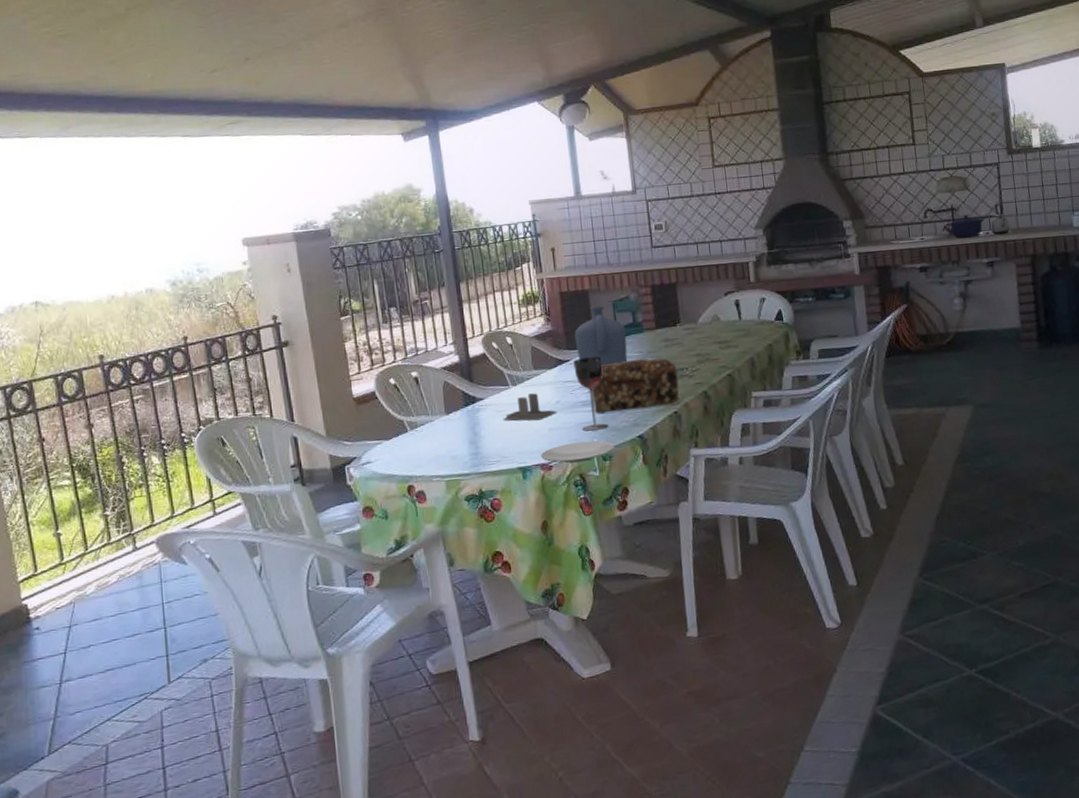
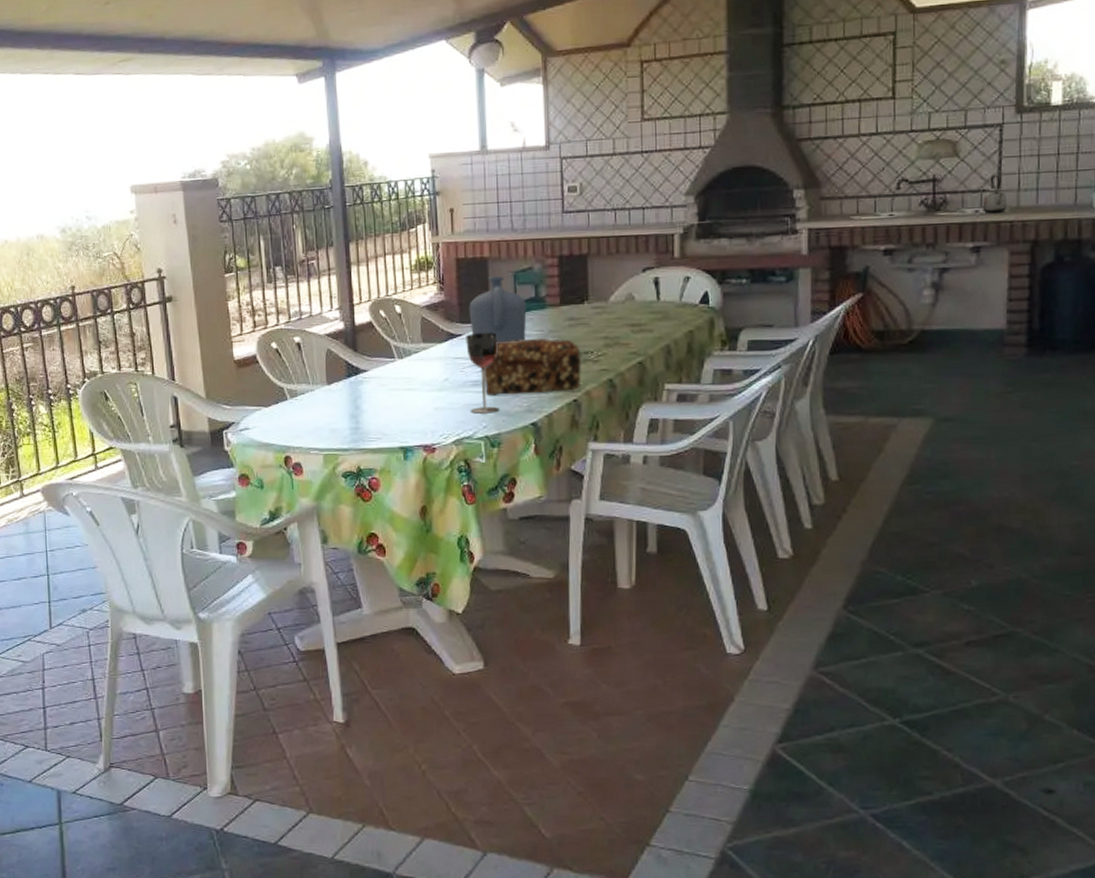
napkin holder: present [503,393,557,421] -> none [387,368,444,398]
plate: present [541,440,615,463] -> none [424,424,504,447]
cooking pot: present [947,214,985,238] -> none [925,187,975,216]

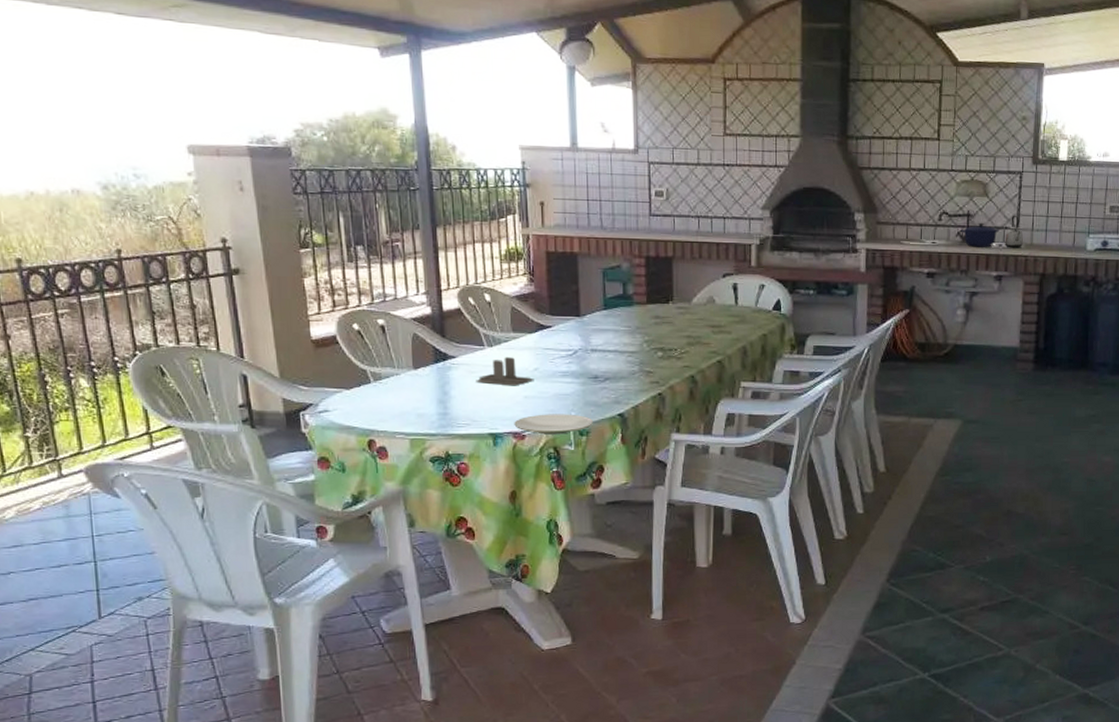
napkin holder: none [387,368,444,398] -> present [476,357,534,386]
plate: none [424,424,504,447] -> present [514,414,593,435]
wineglass: present [466,333,500,414] -> none [556,326,588,403]
water jug: present [469,276,527,342] -> none [559,272,615,336]
bread loaf: present [483,337,581,396] -> none [573,333,666,386]
cooking pot: none [925,187,975,216] -> present [961,222,999,247]

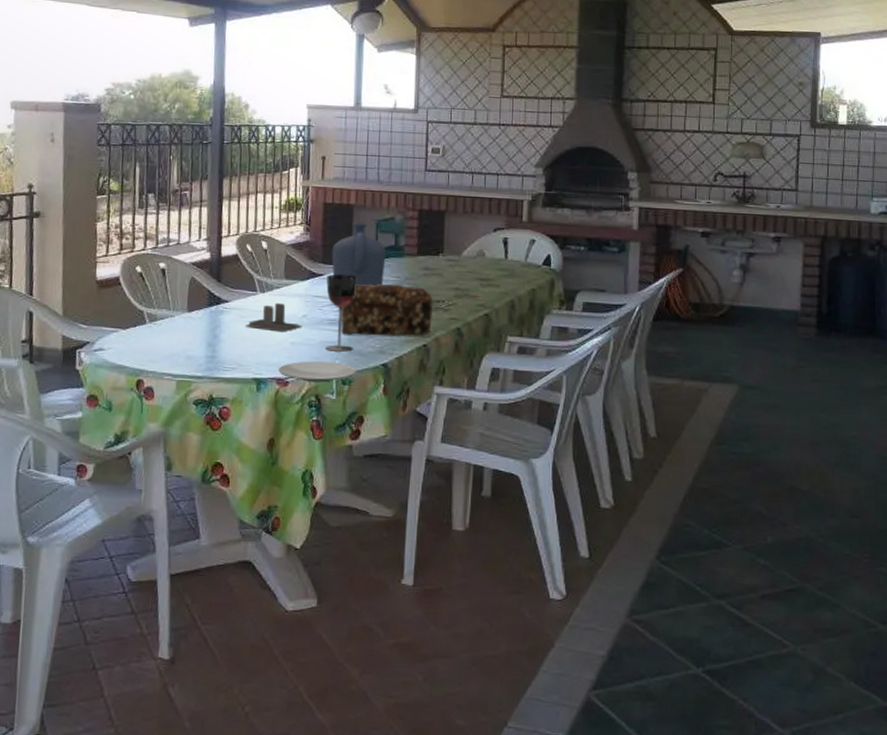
wineglass: none [556,326,588,403] -> present [326,274,357,352]
water jug: none [559,272,615,336] -> present [332,223,386,286]
bread loaf: none [573,333,666,386] -> present [340,283,433,337]
cooking pot: present [961,222,999,247] -> none [737,183,777,208]
kettle: present [1005,215,1023,248] -> none [783,177,802,210]

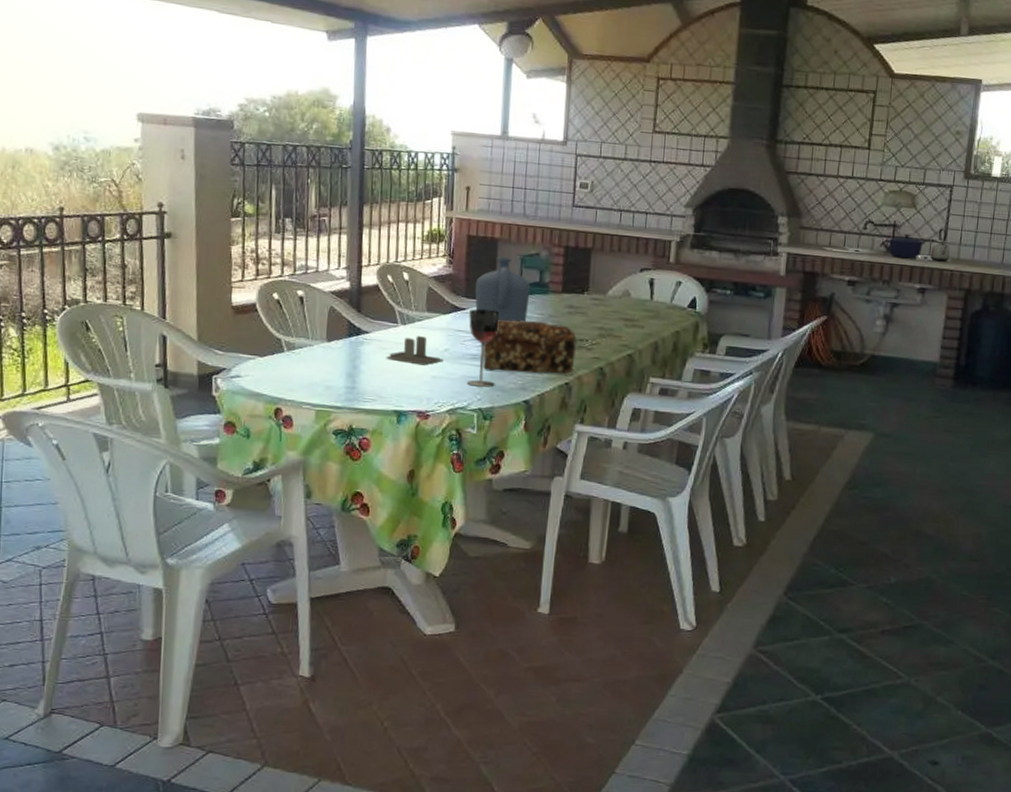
plate: present [279,361,356,383] -> none [419,395,497,417]
cooking pot: none [737,183,777,208] -> present [886,233,925,259]
kettle: none [783,177,802,210] -> present [930,228,950,262]

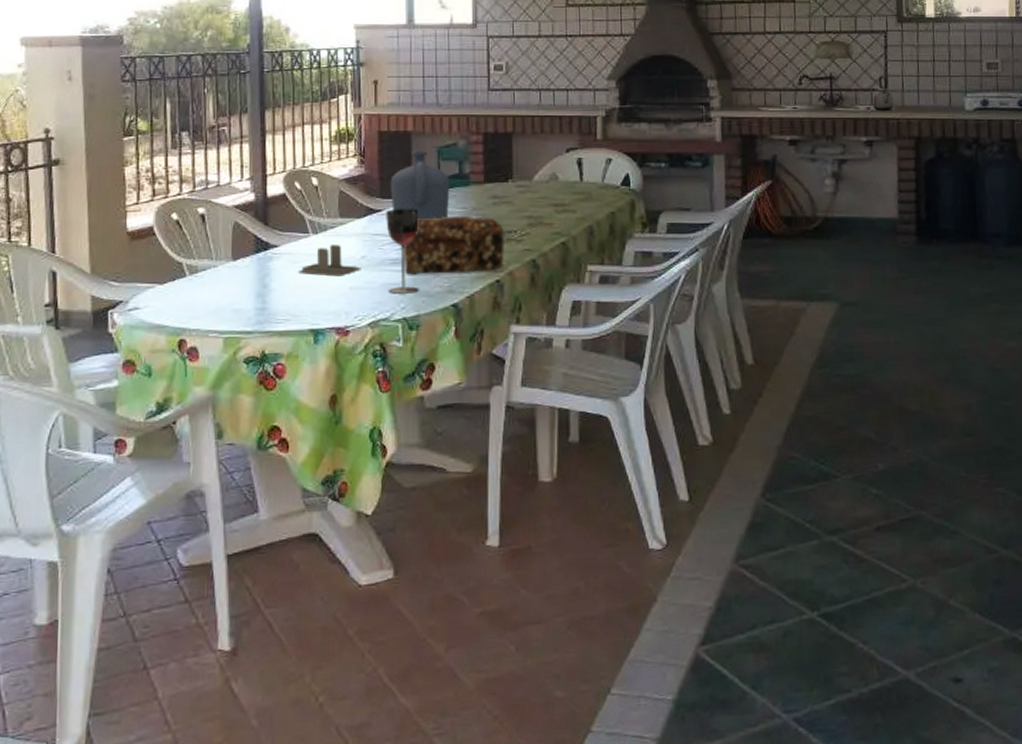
cooking pot: present [886,233,925,259] -> none [824,85,866,111]

